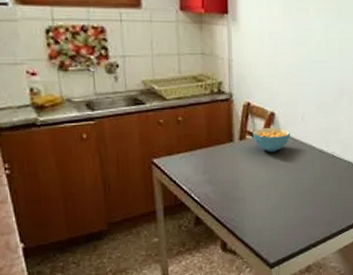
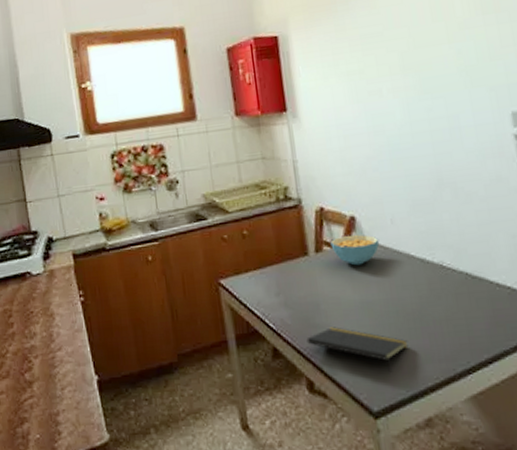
notepad: none [225,200,302,234] -> present [306,327,409,373]

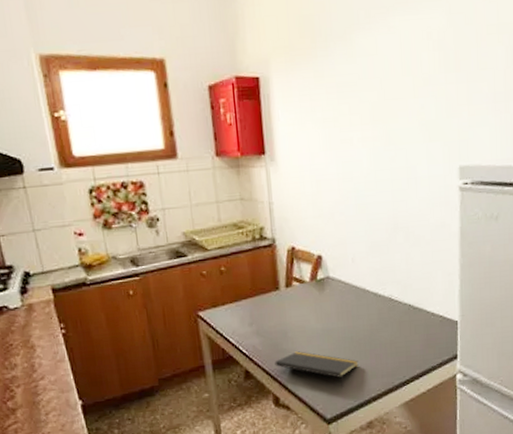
cereal bowl: present [330,234,380,266] -> none [299,271,341,299]

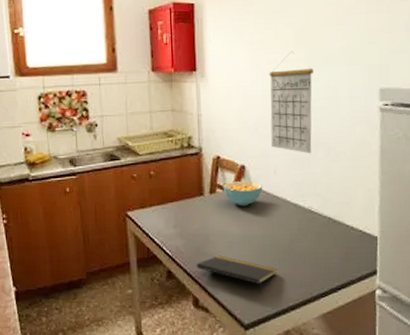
cereal bowl: none [299,271,341,299] -> present [223,180,263,206]
calendar: none [343,128,391,240] -> present [269,51,313,154]

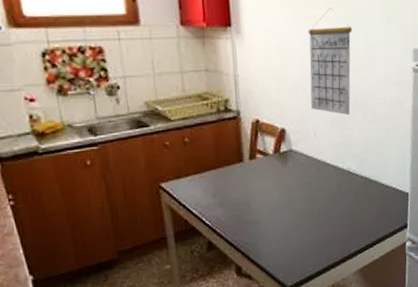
notepad: present [196,255,278,294] -> none [237,222,318,256]
cereal bowl: present [223,180,263,206] -> none [263,144,303,171]

